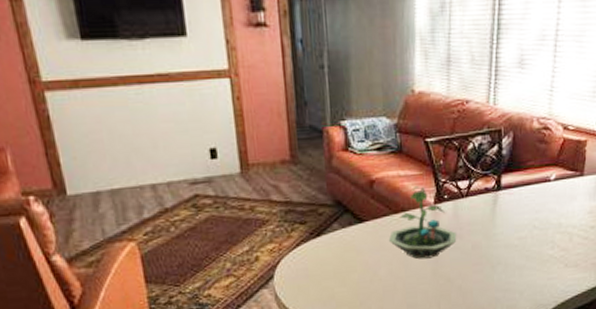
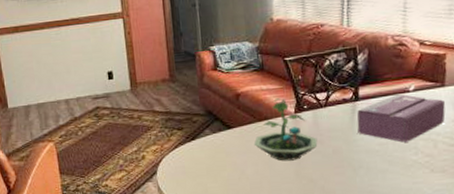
tissue box: none [498,183,582,236] -> present [357,94,446,143]

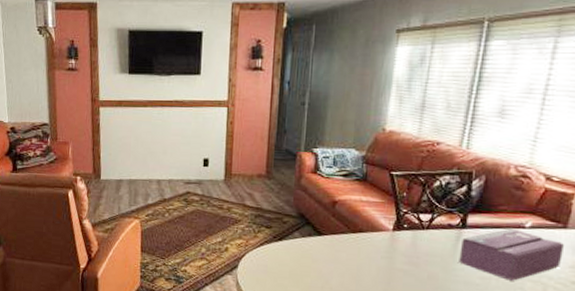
terrarium: present [253,98,318,161] -> none [343,212,413,279]

